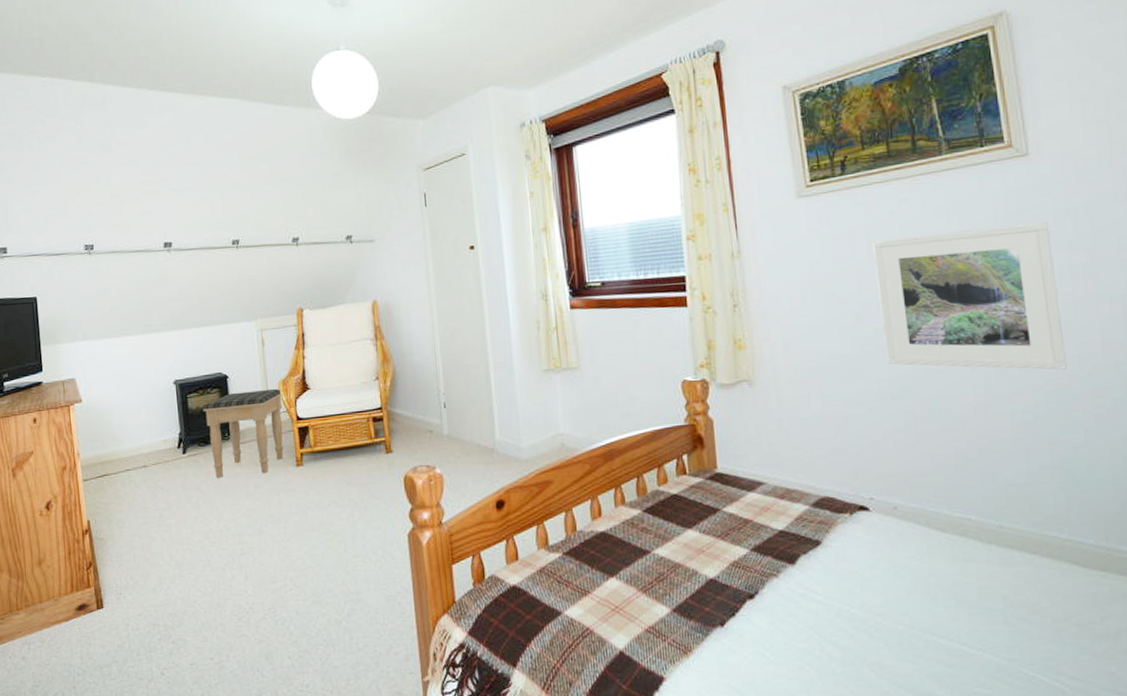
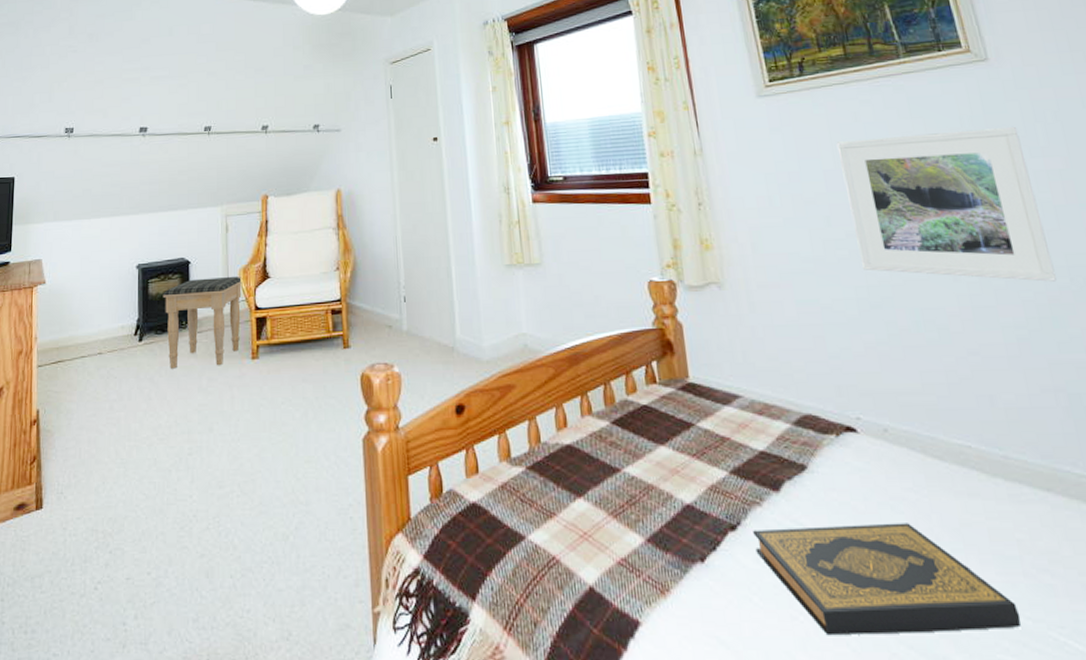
hardback book: none [769,586,998,681] -> present [753,523,1021,636]

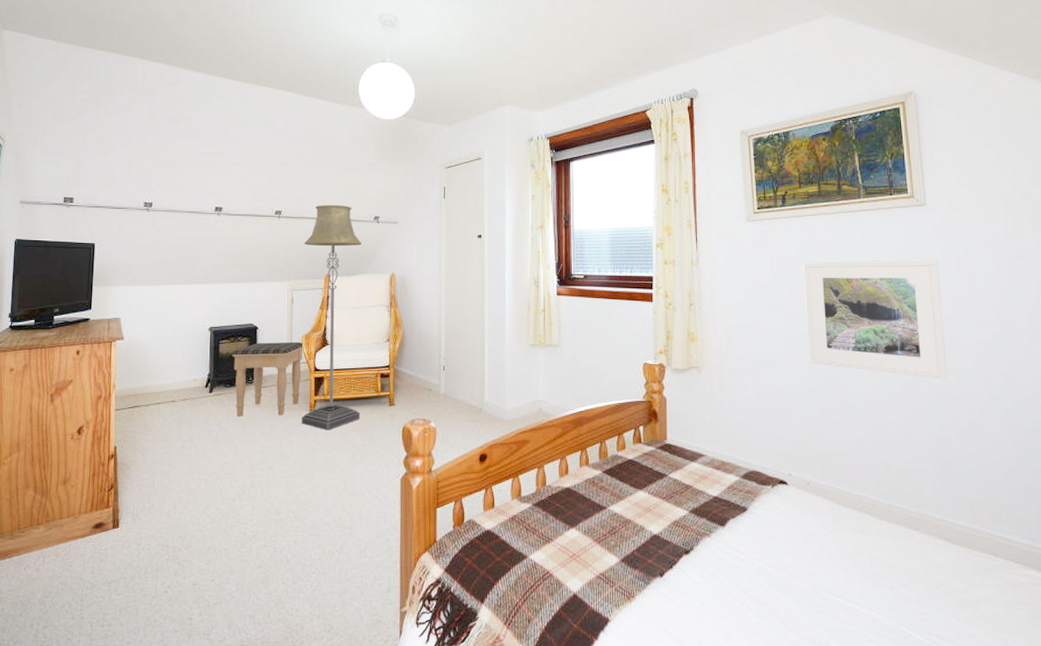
floor lamp: none [237,114,311,382] -> present [301,204,363,431]
hardback book: present [753,523,1021,636] -> none [702,551,883,630]

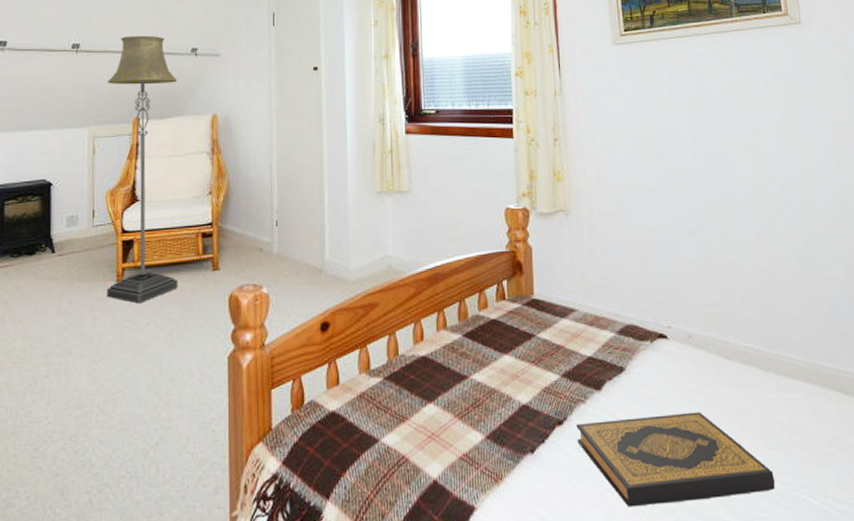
footstool: present [232,341,305,417] -> none [20,198,110,292]
hardback book: none [702,551,883,630] -> present [576,412,776,507]
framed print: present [803,259,947,379] -> none [674,81,831,213]

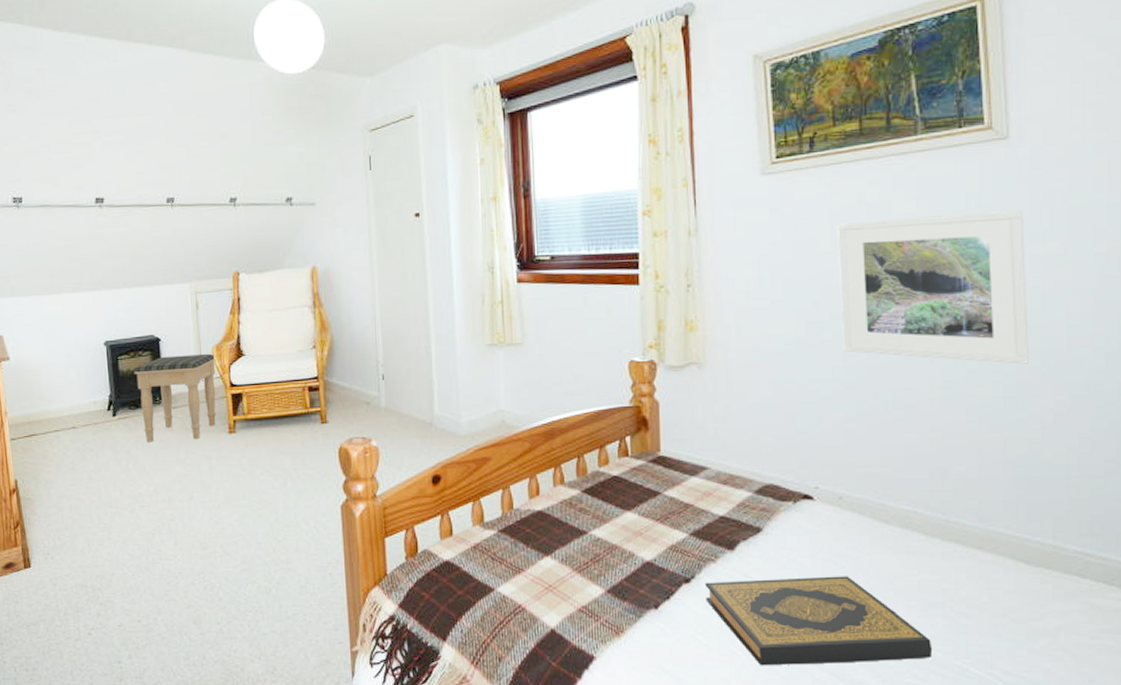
footstool: none [20,198,110,292] -> present [134,353,217,442]
floor lamp: present [106,35,178,304] -> none [205,185,289,454]
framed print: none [674,81,831,213] -> present [836,209,1029,364]

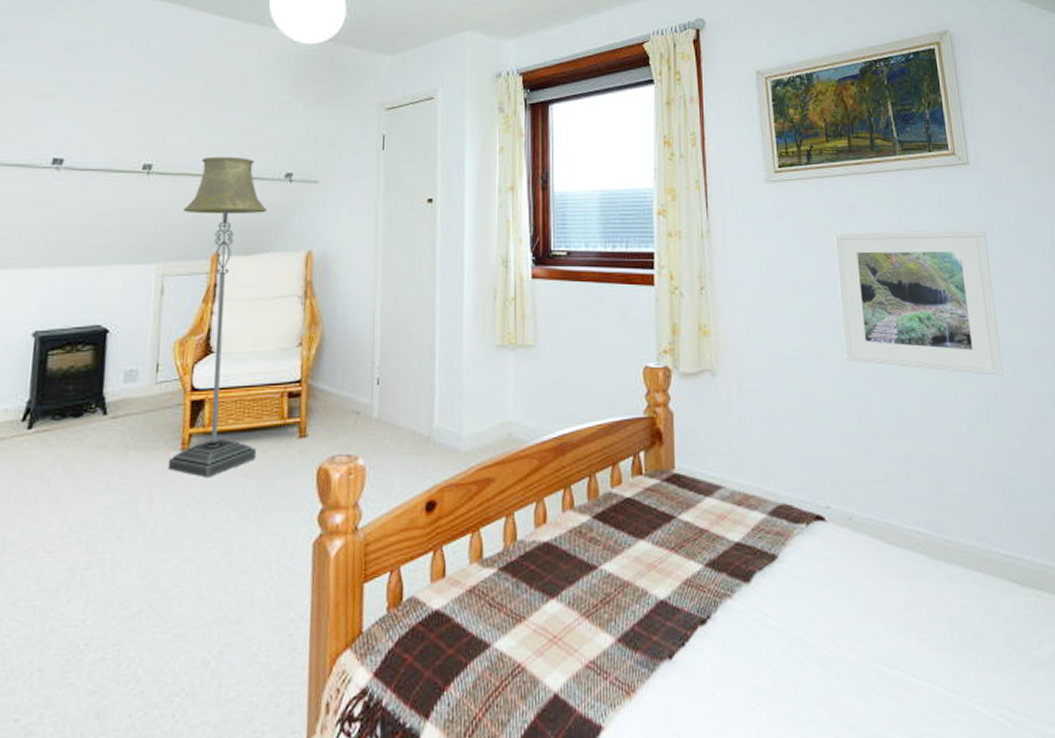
footstool: present [134,353,217,442] -> none [66,349,178,463]
floor lamp: none [205,185,289,454] -> present [168,156,268,478]
hardback book: present [705,576,933,666] -> none [722,607,946,724]

